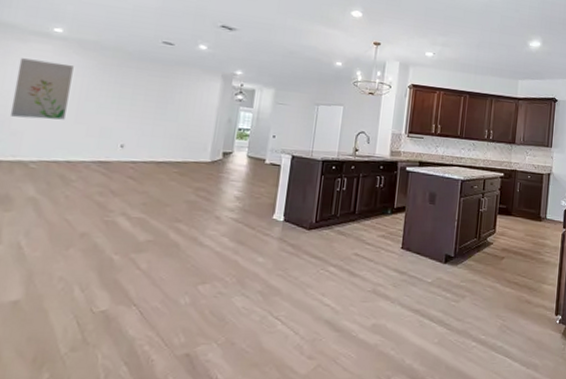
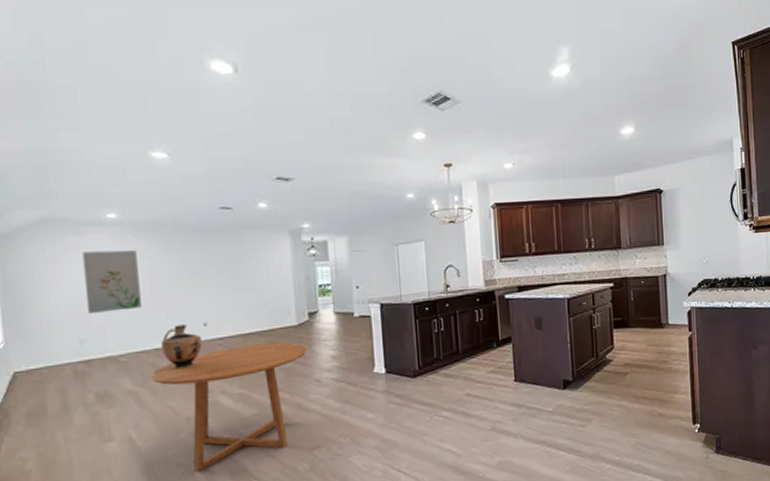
dining table: none [56,172,215,290] -> present [151,342,307,473]
ceramic jug: none [73,142,116,185] -> present [161,325,203,370]

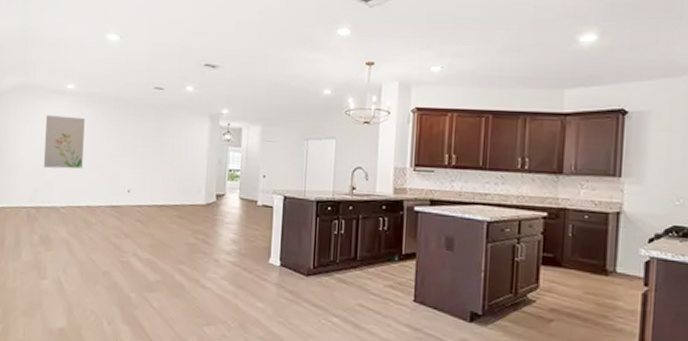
dining table: present [151,342,307,473] -> none [81,216,211,323]
ceramic jug: present [161,325,203,370] -> none [93,188,125,228]

